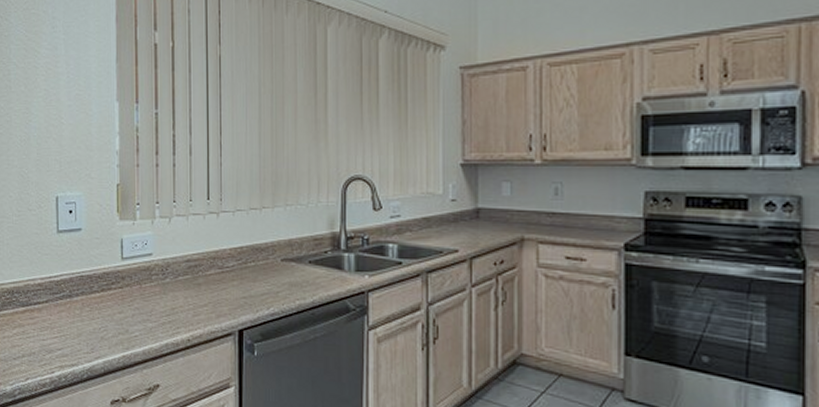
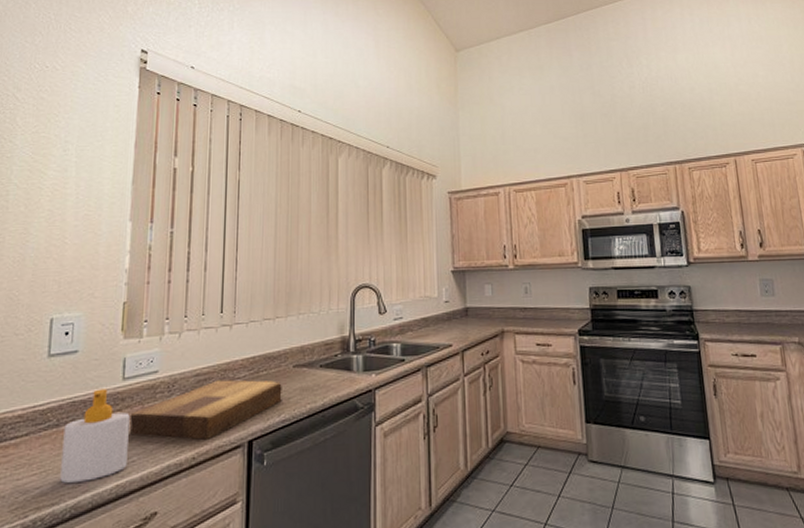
soap bottle: none [76,266,131,349] -> present [60,389,130,483]
cutting board: none [130,267,271,324] -> present [129,379,282,440]

